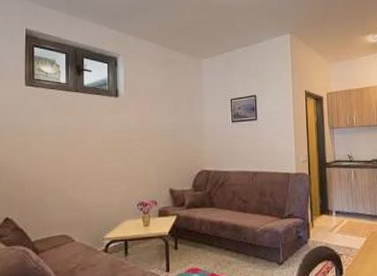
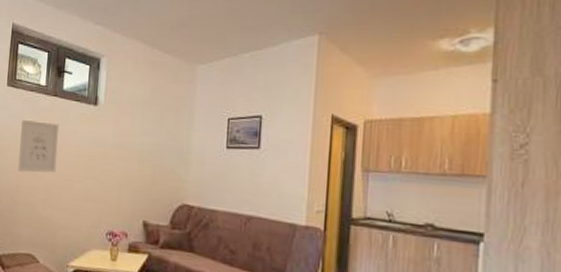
wall art: none [44,114,84,162] -> present [18,119,59,173]

